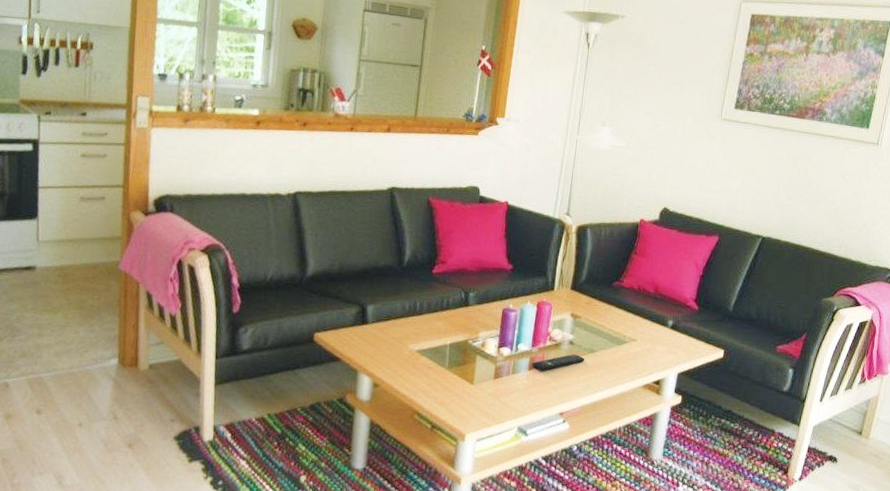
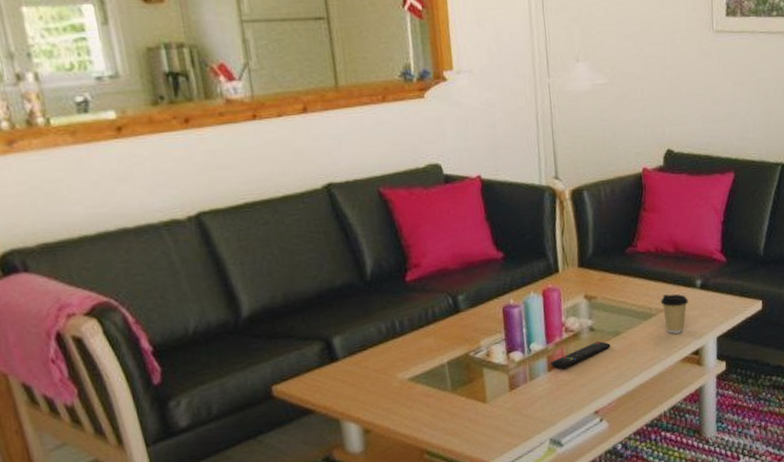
coffee cup: none [634,327,659,363] -> present [660,294,689,334]

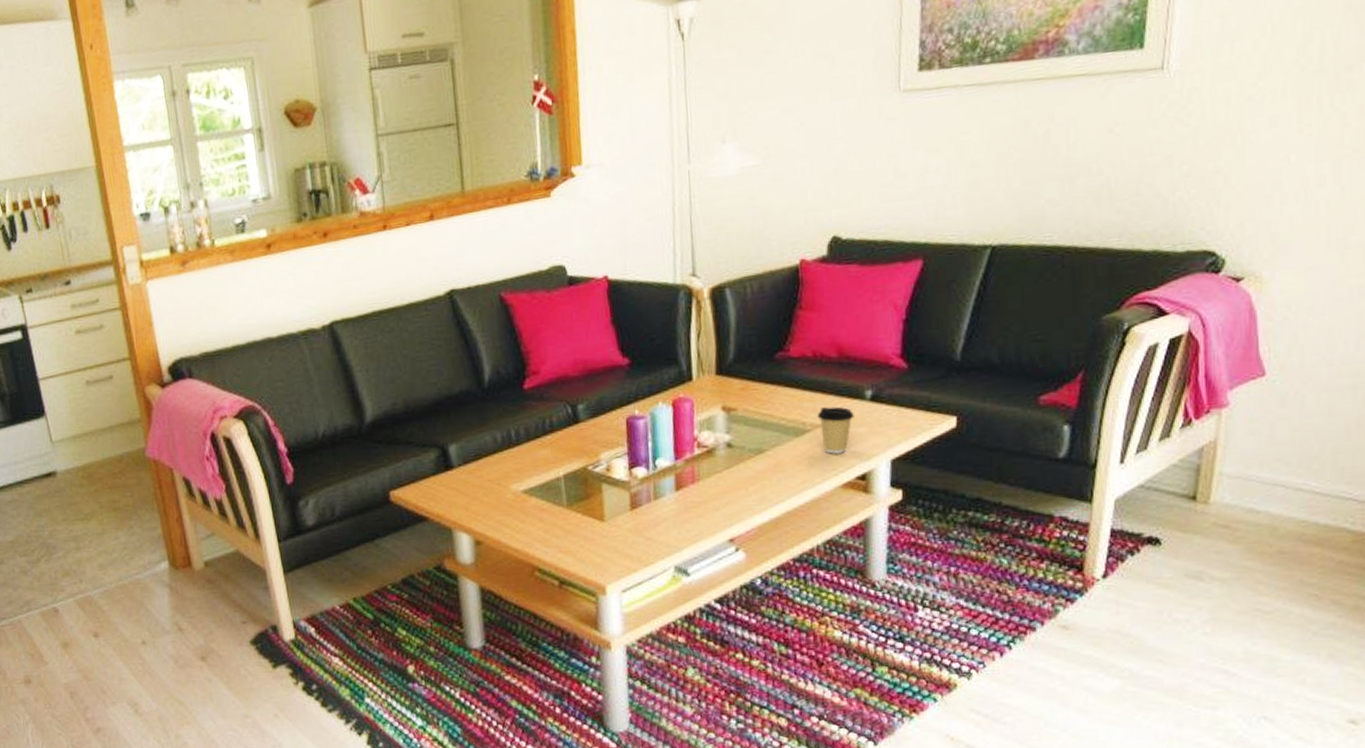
remote control: present [551,341,611,369] -> none [679,459,752,489]

